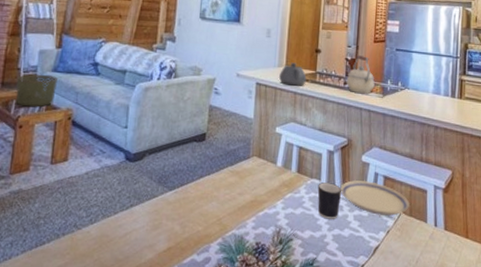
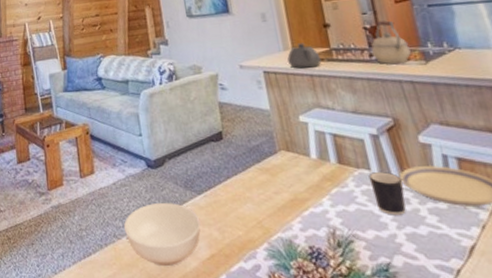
basket: present [16,74,59,107] -> none [35,95,71,127]
bowl: none [86,195,166,257] -> present [123,202,201,266]

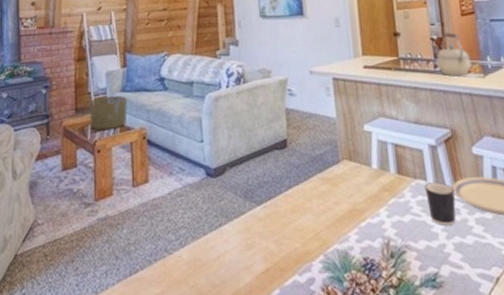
basket: none [35,95,71,127] -> present [88,95,128,131]
bowl: present [123,202,201,266] -> none [176,213,258,281]
teapot: present [287,43,322,69] -> none [356,50,389,77]

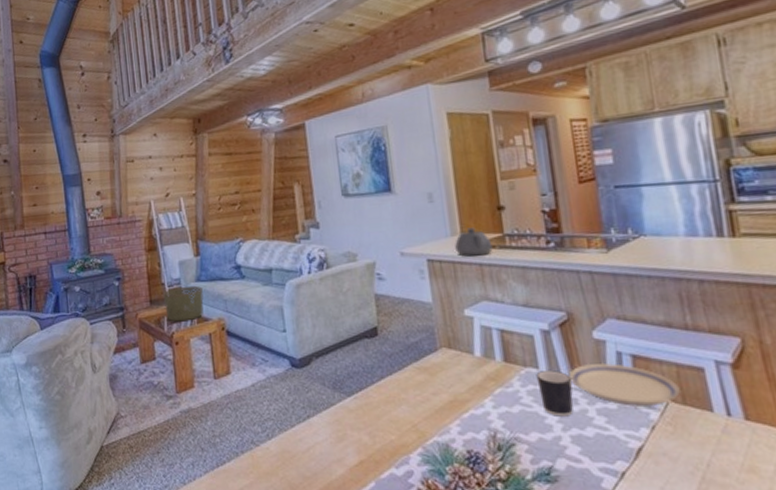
teapot: none [356,50,389,77] -> present [454,227,493,257]
kettle: present [436,32,472,77] -> none [548,202,592,253]

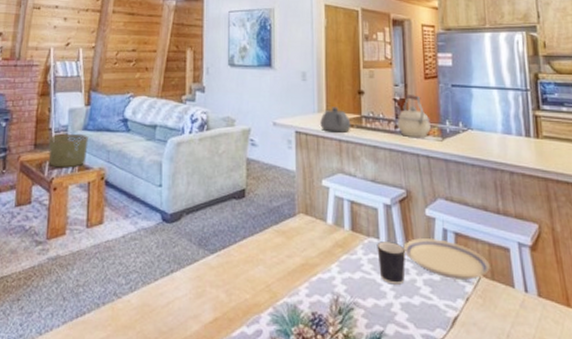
kettle: none [548,202,592,253] -> present [397,93,431,138]

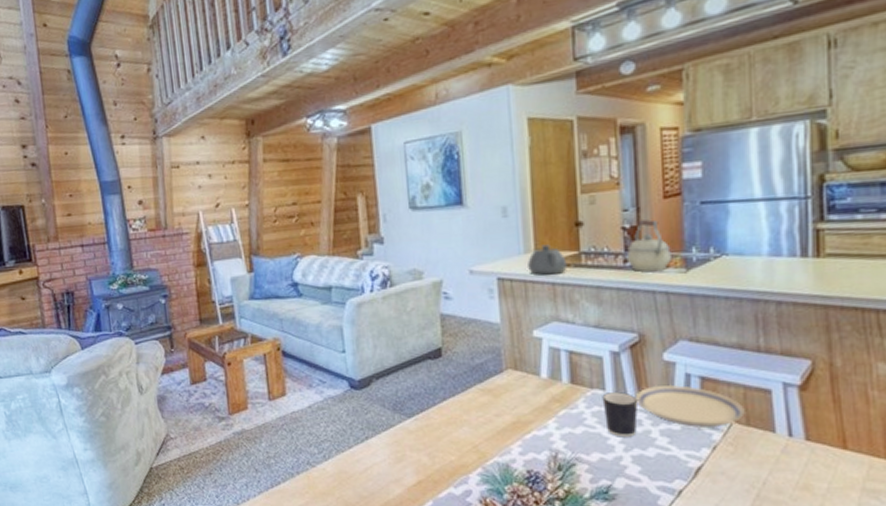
basket: present [48,133,89,168] -> none [213,304,258,342]

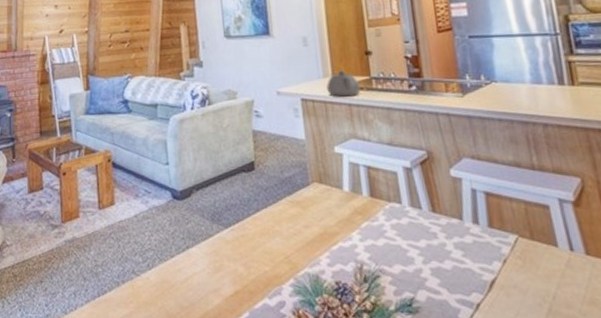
mug: present [602,392,638,437] -> none [399,206,433,250]
kettle: present [626,218,671,272] -> none [410,49,449,96]
plate: present [635,384,745,429] -> none [428,199,528,242]

